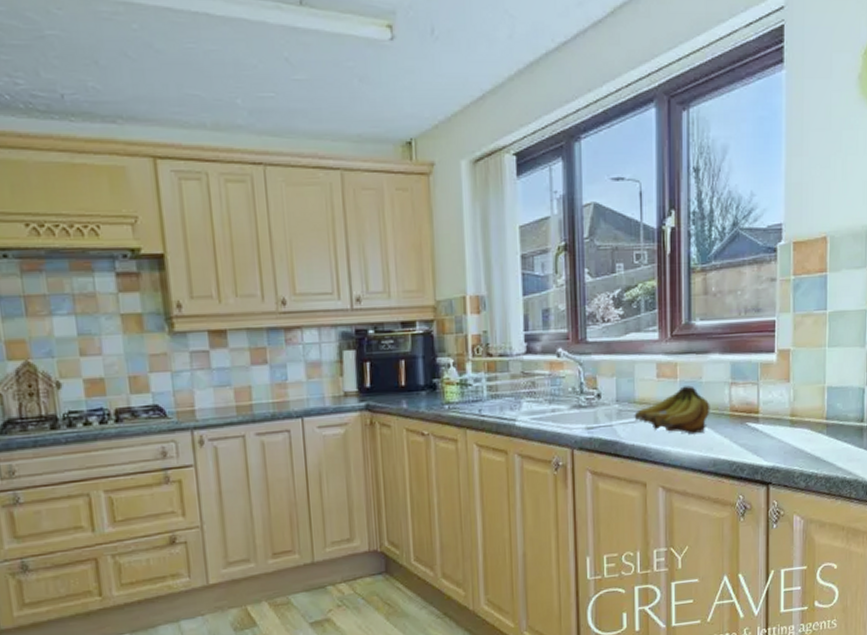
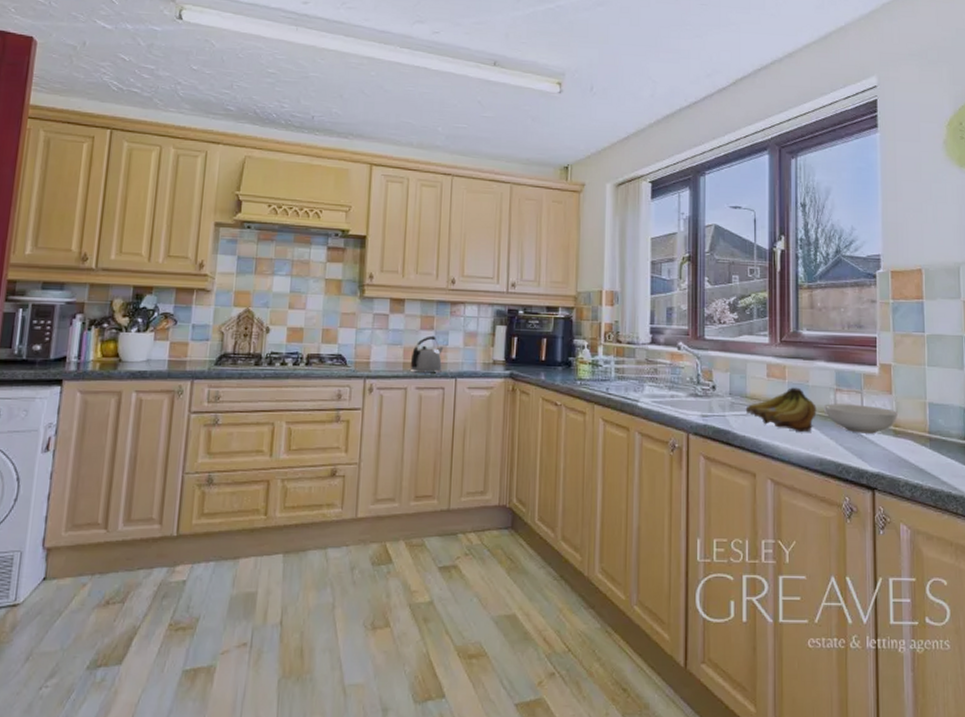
kettle: none [244,370,284,416] -> present [410,335,444,373]
bowl: none [719,397,796,428] -> present [824,403,899,434]

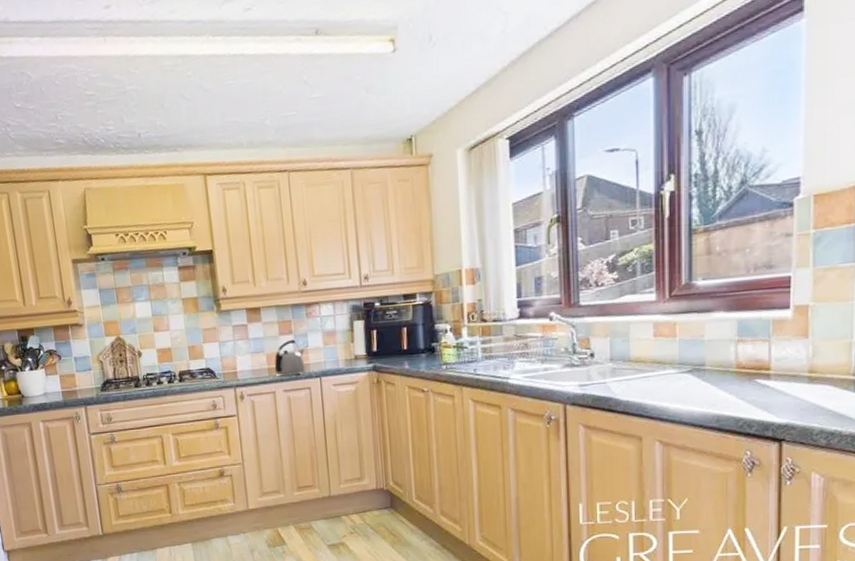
fruit: present [745,387,817,432] -> none [629,344,713,390]
bowl: present [824,403,899,434] -> none [723,353,816,385]

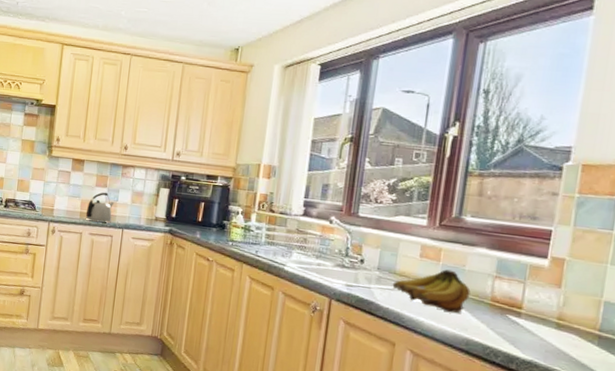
fruit: none [629,344,713,390] -> present [392,269,471,313]

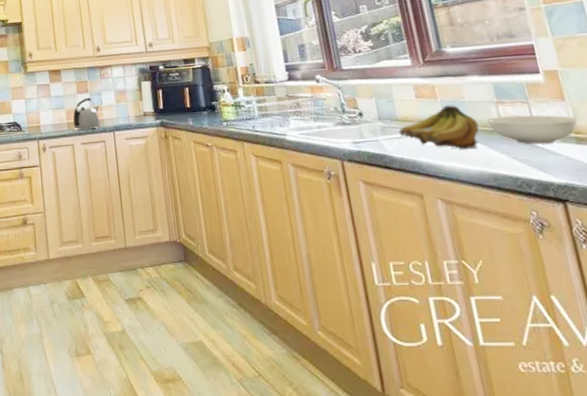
bowl: none [479,289,566,324] -> present [487,115,578,145]

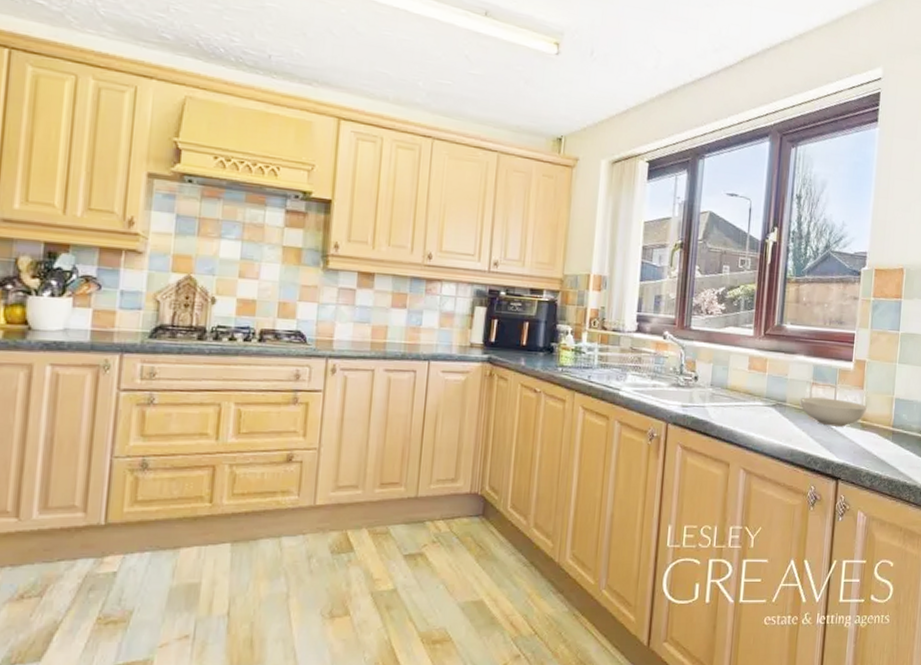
kettle: present [73,97,101,131] -> none [378,314,417,354]
fruit: present [398,105,480,149] -> none [725,380,793,424]

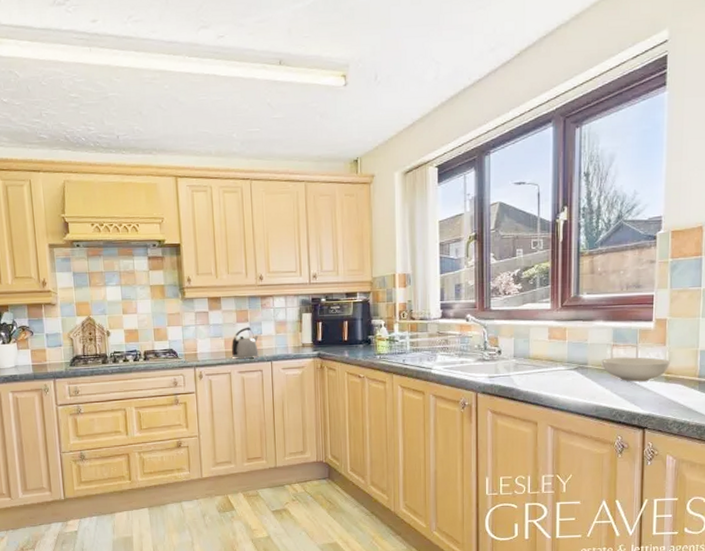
kettle: none [378,314,417,354] -> present [231,327,259,359]

